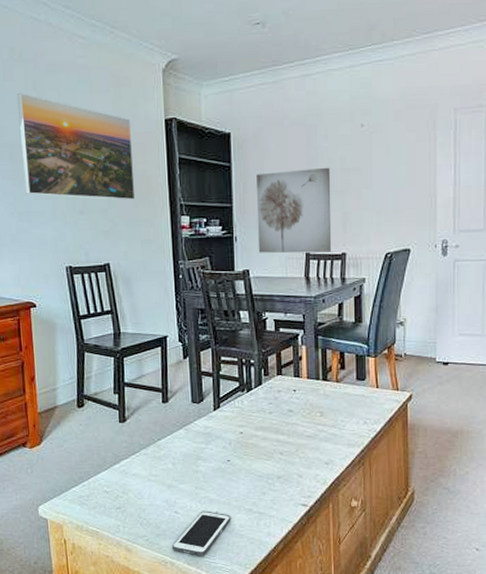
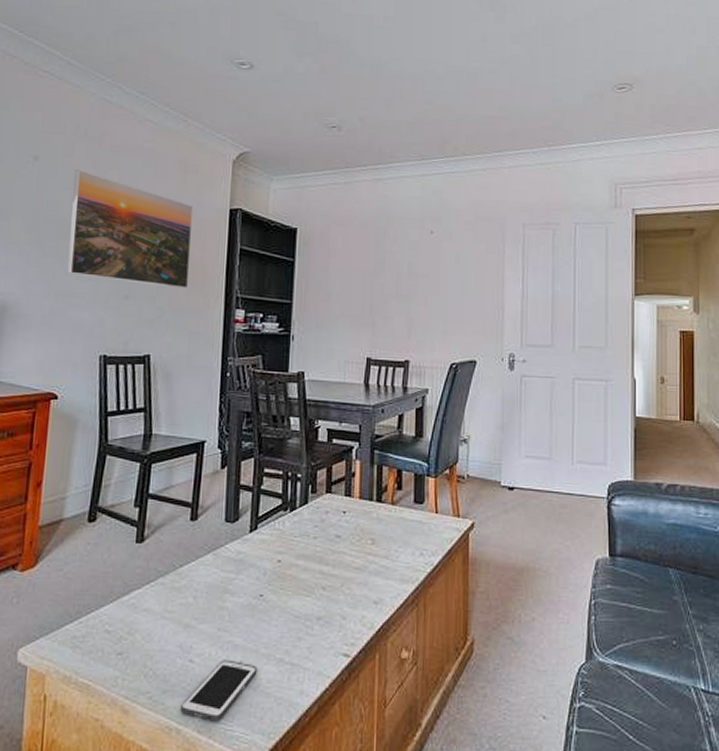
wall art: present [257,167,332,253] -> none [317,270,398,359]

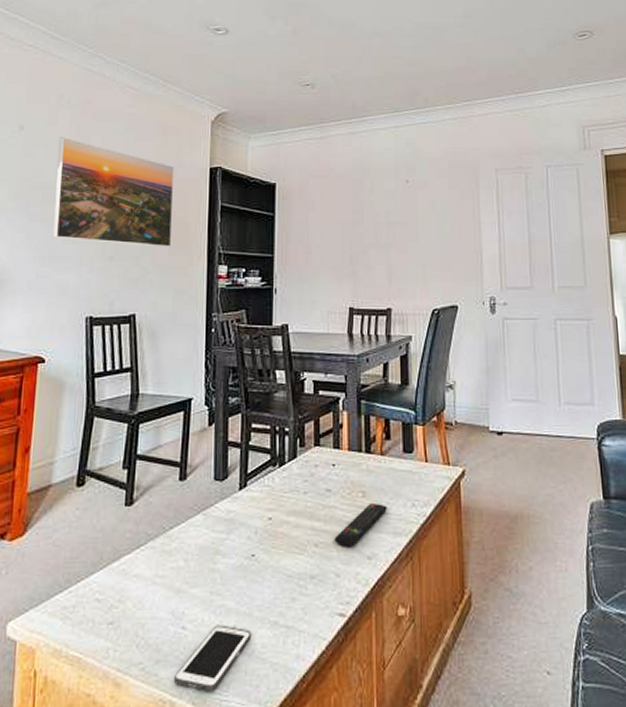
remote control: none [342,551,395,592] -> present [334,504,387,547]

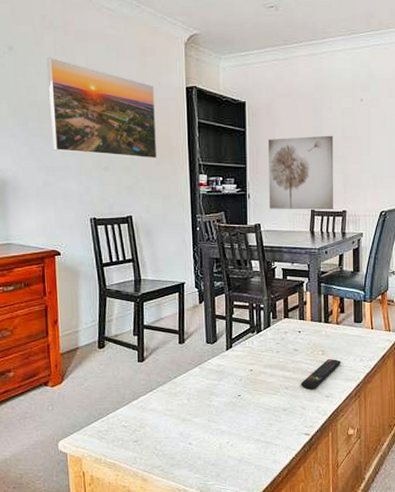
cell phone: present [174,625,252,692] -> none [186,441,241,484]
wall art: none [300,220,377,308] -> present [268,135,334,210]

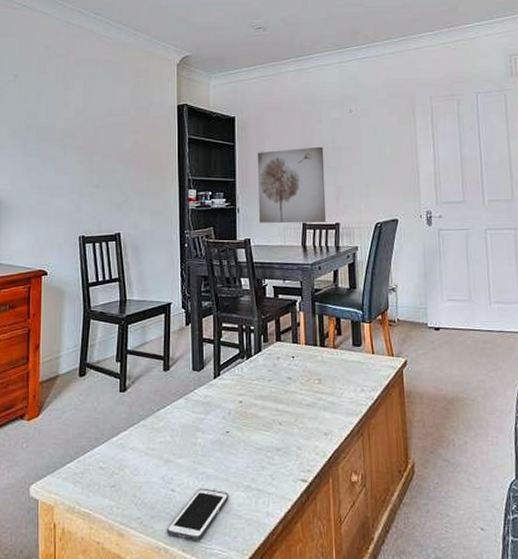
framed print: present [46,57,158,159] -> none [47,83,148,175]
cell phone: none [186,441,241,484] -> present [167,488,229,541]
remote control: present [301,359,341,390] -> none [295,389,340,425]

